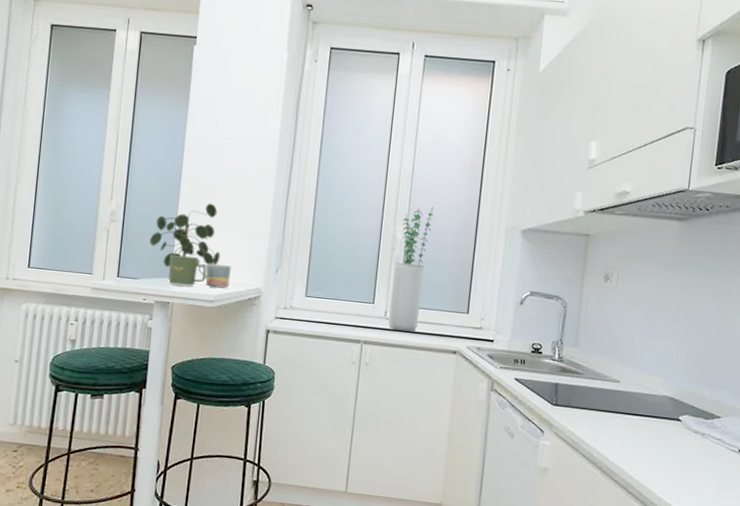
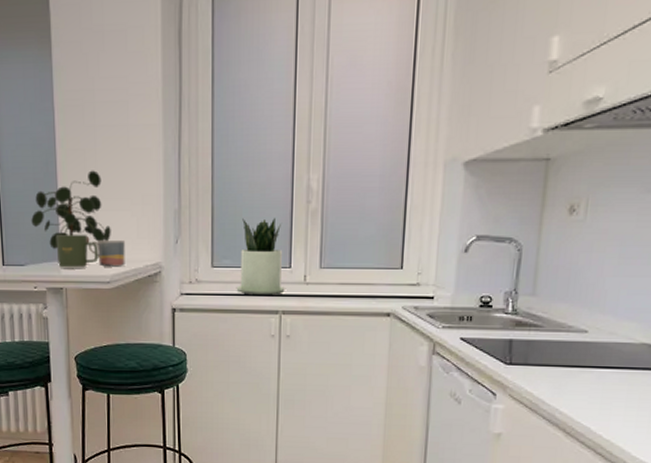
planter: none [325,257,369,326] -> present [236,218,287,295]
vase: present [388,207,434,332] -> none [309,146,354,296]

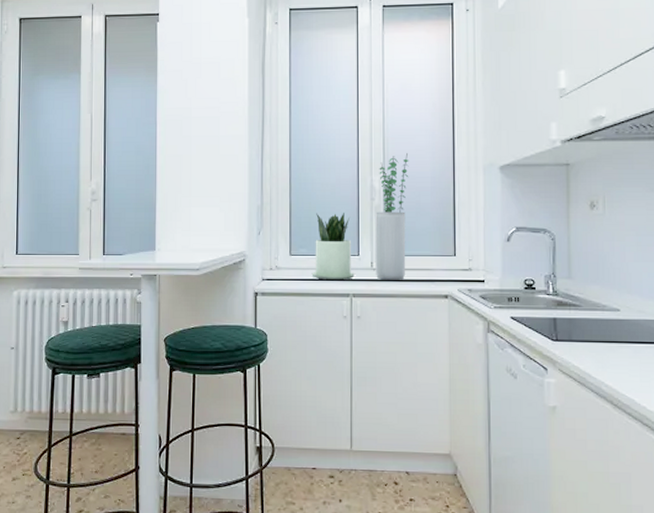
potted plant: present [31,170,111,250] -> none [131,173,202,241]
mug: present [55,234,99,269] -> none [152,227,190,258]
mug: present [89,239,125,267] -> none [181,231,213,256]
vase: none [309,146,354,296] -> present [376,153,409,280]

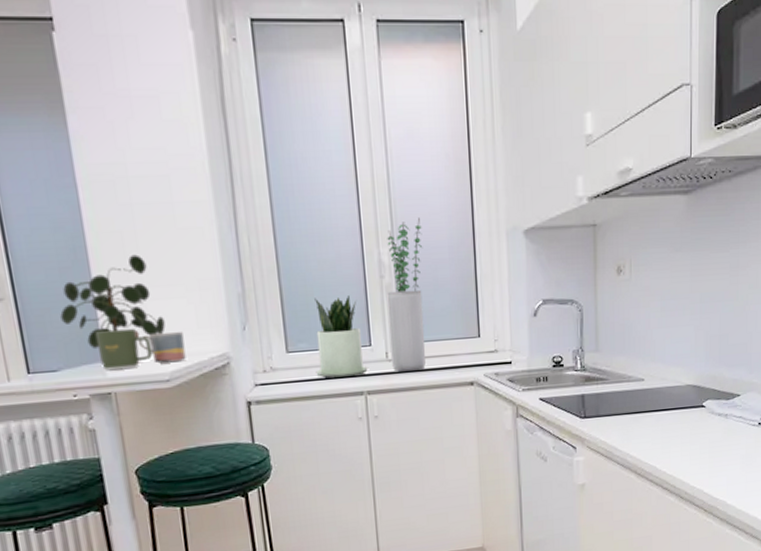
potted plant: none [131,173,202,241] -> present [60,254,166,350]
mug: none [152,227,190,258] -> present [95,328,153,371]
mug: none [181,231,213,256] -> present [139,330,186,364]

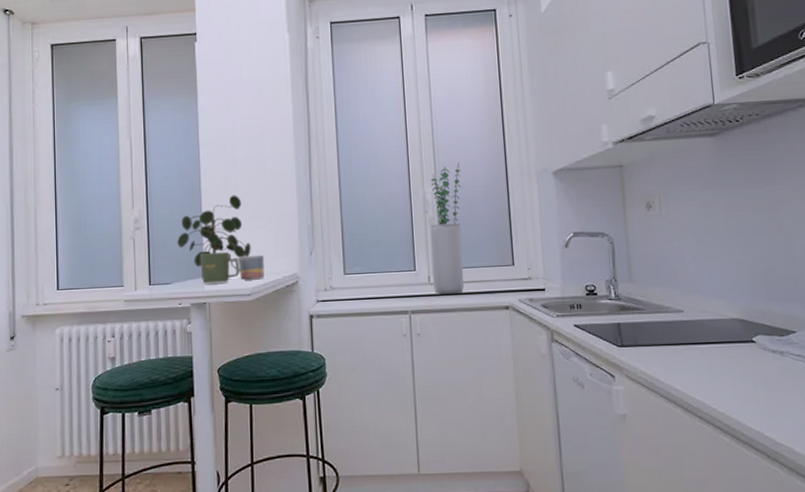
planter: present [314,296,369,378] -> none [367,227,413,298]

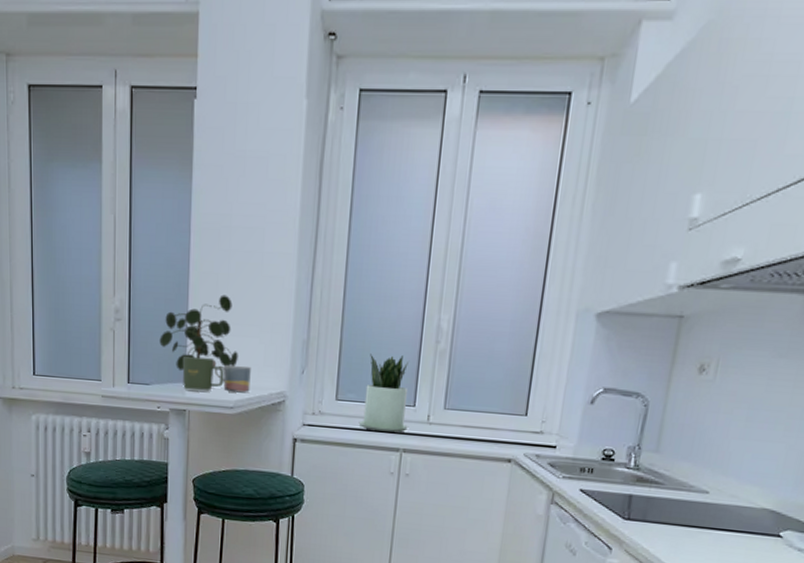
planter: none [367,227,413,298] -> present [358,353,409,433]
vase: present [430,163,464,294] -> none [432,289,487,438]

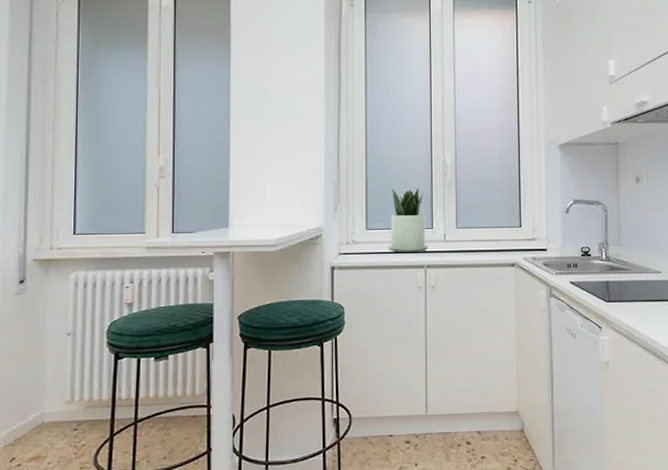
potted plant: present [159,294,238,372] -> none [203,149,277,218]
mug: present [182,356,224,392] -> none [225,203,265,235]
mug: present [215,365,251,393] -> none [256,207,289,232]

